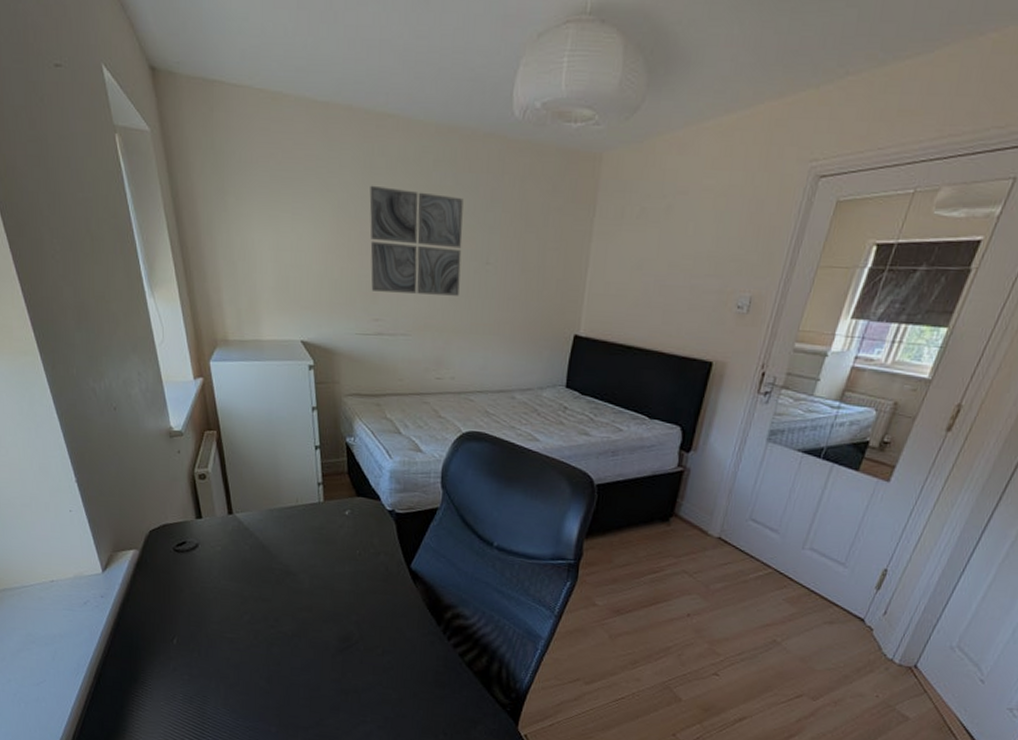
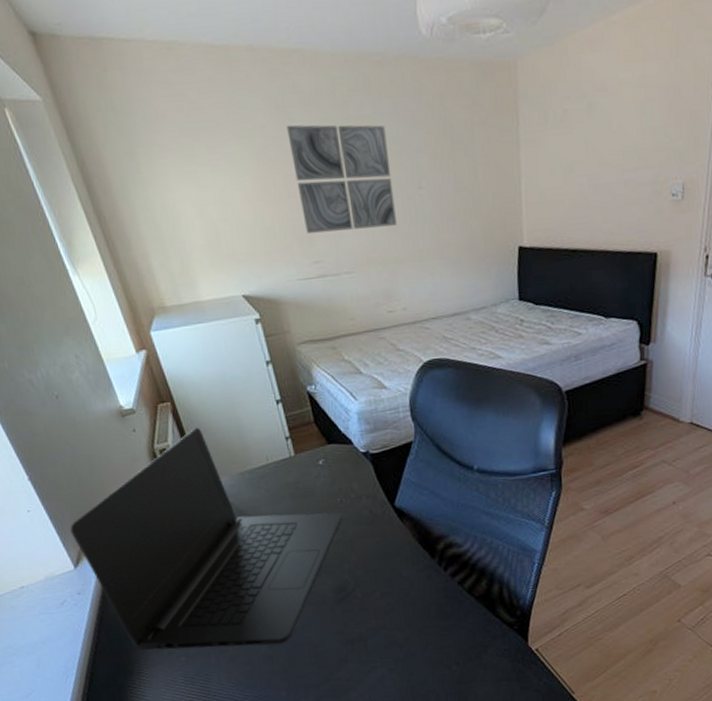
laptop: none [105,458,358,681] -> present [70,427,342,650]

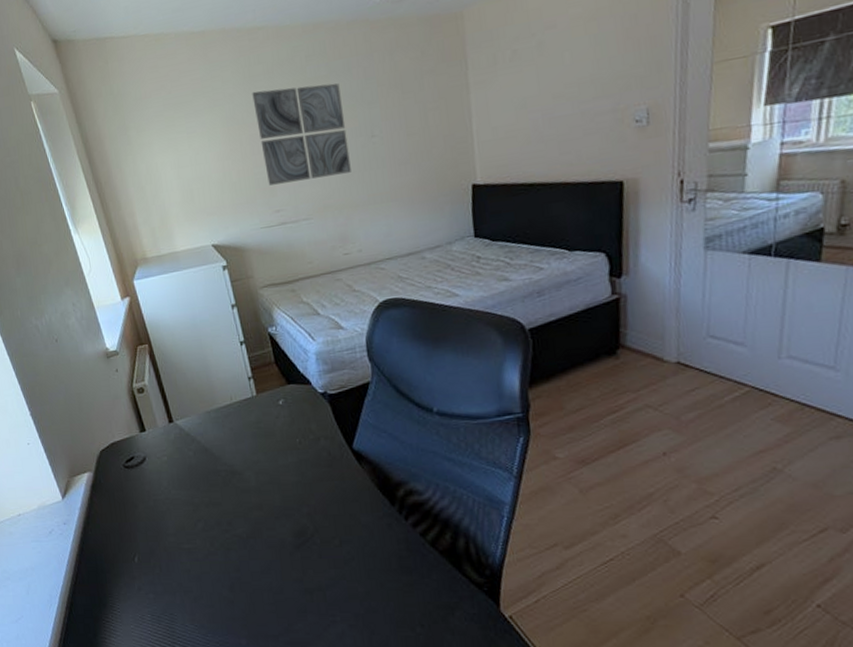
laptop: present [70,427,342,650] -> none [60,367,301,587]

